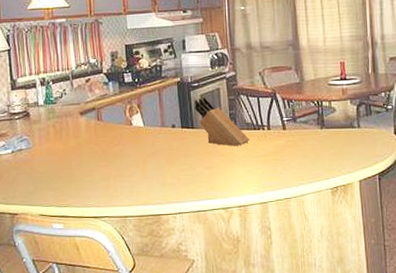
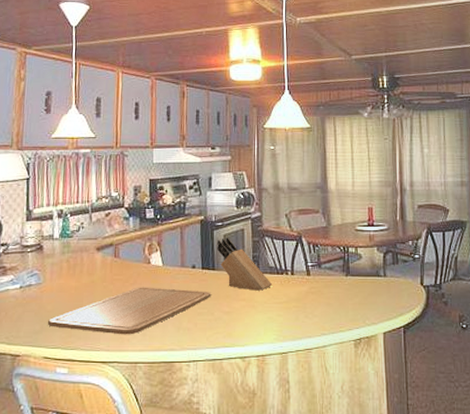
chopping board: none [40,147,192,192] -> present [47,287,211,335]

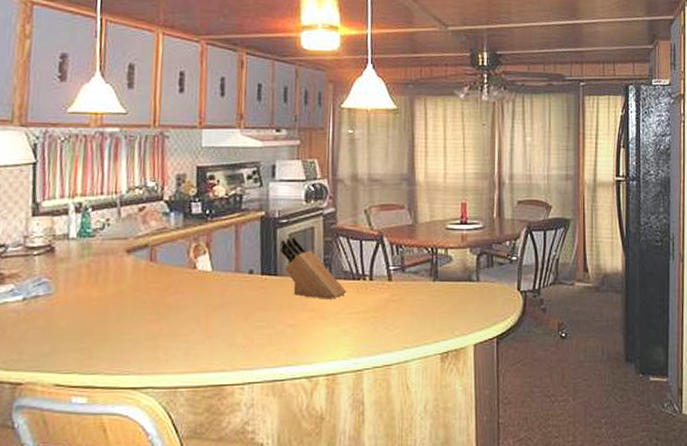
chopping board: present [47,287,211,335] -> none [59,296,272,355]

